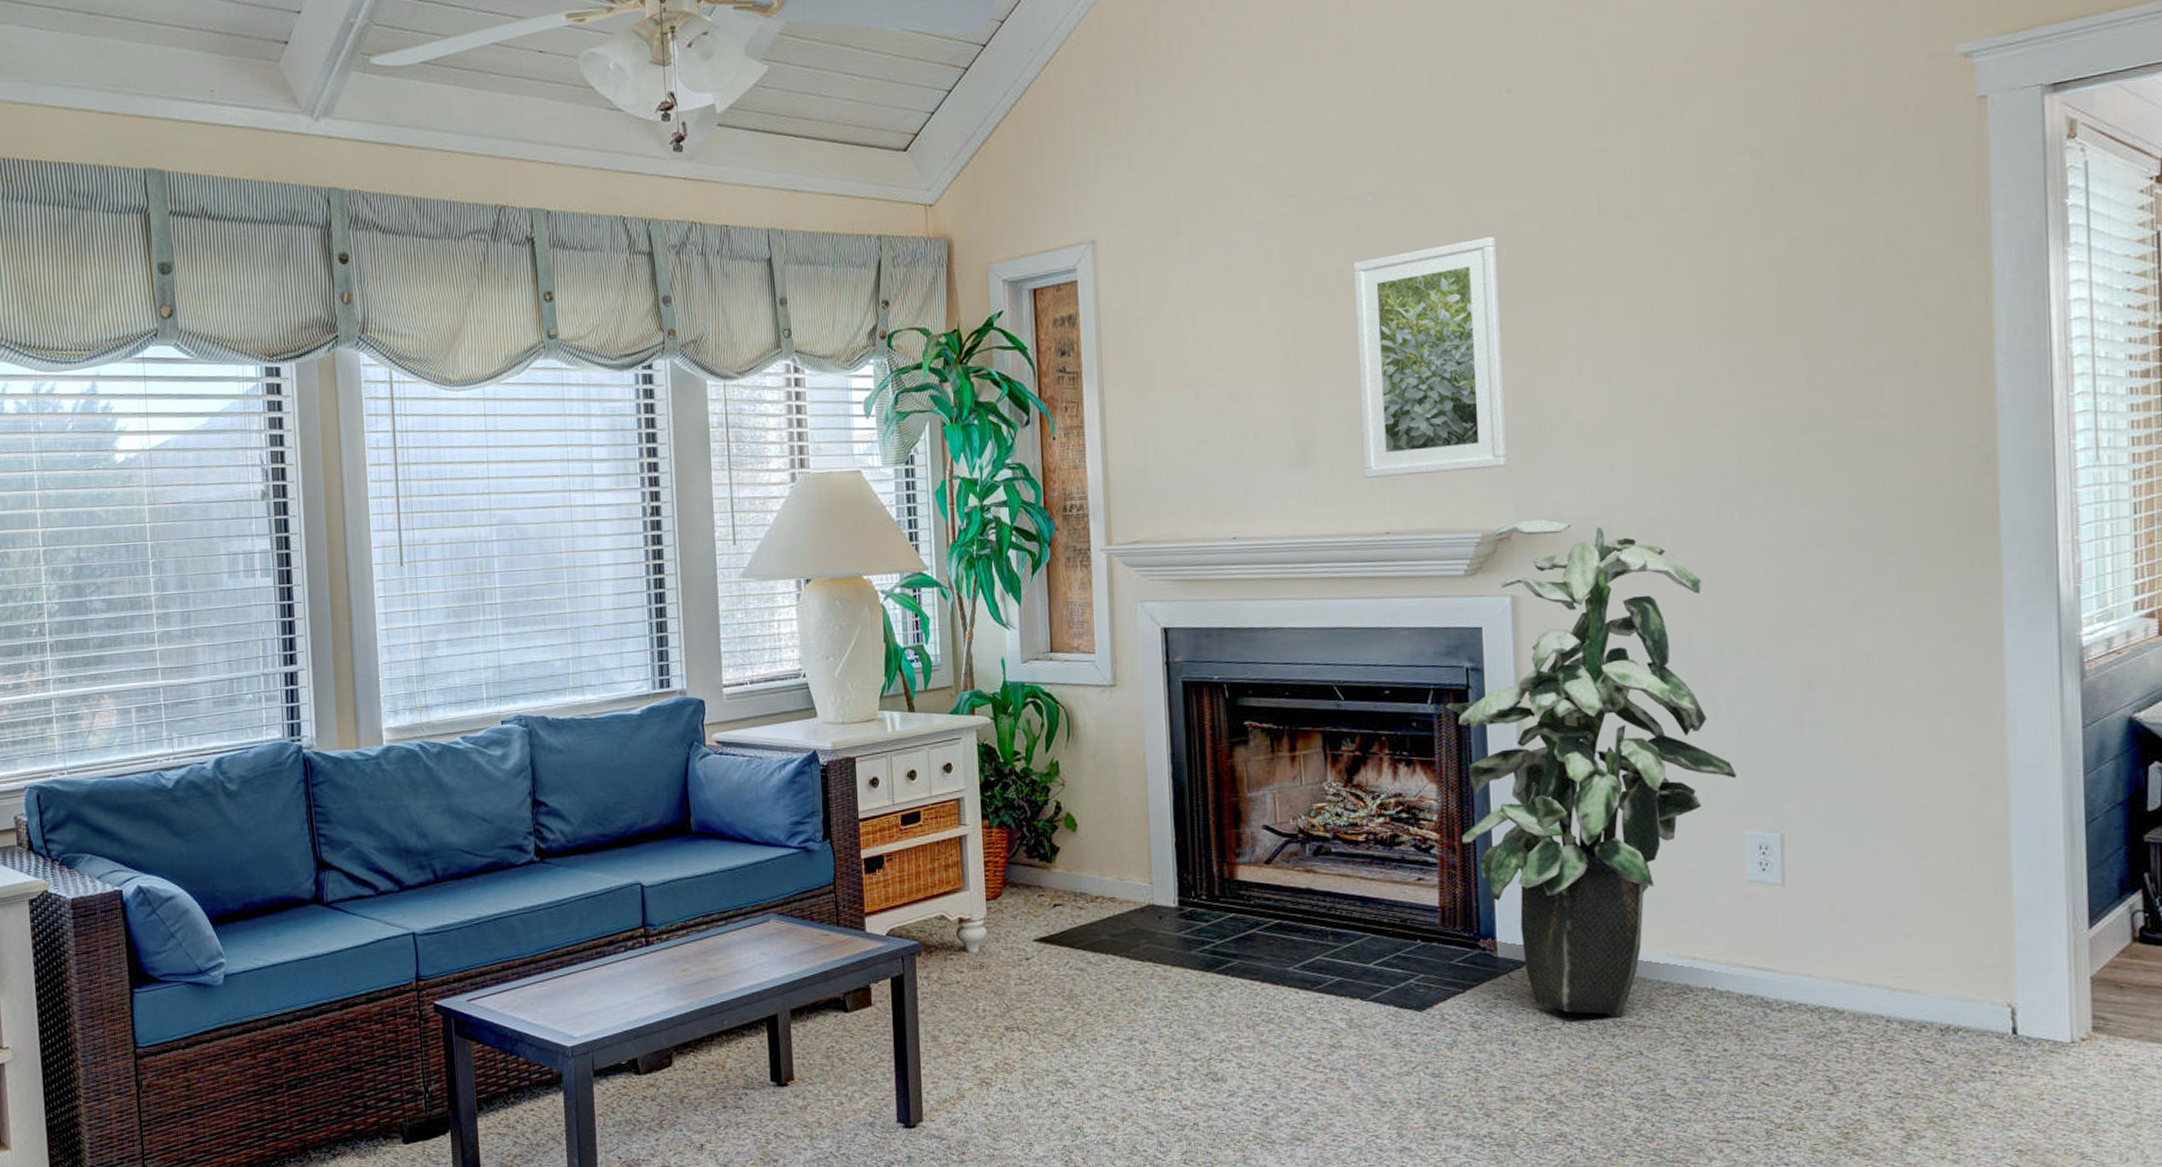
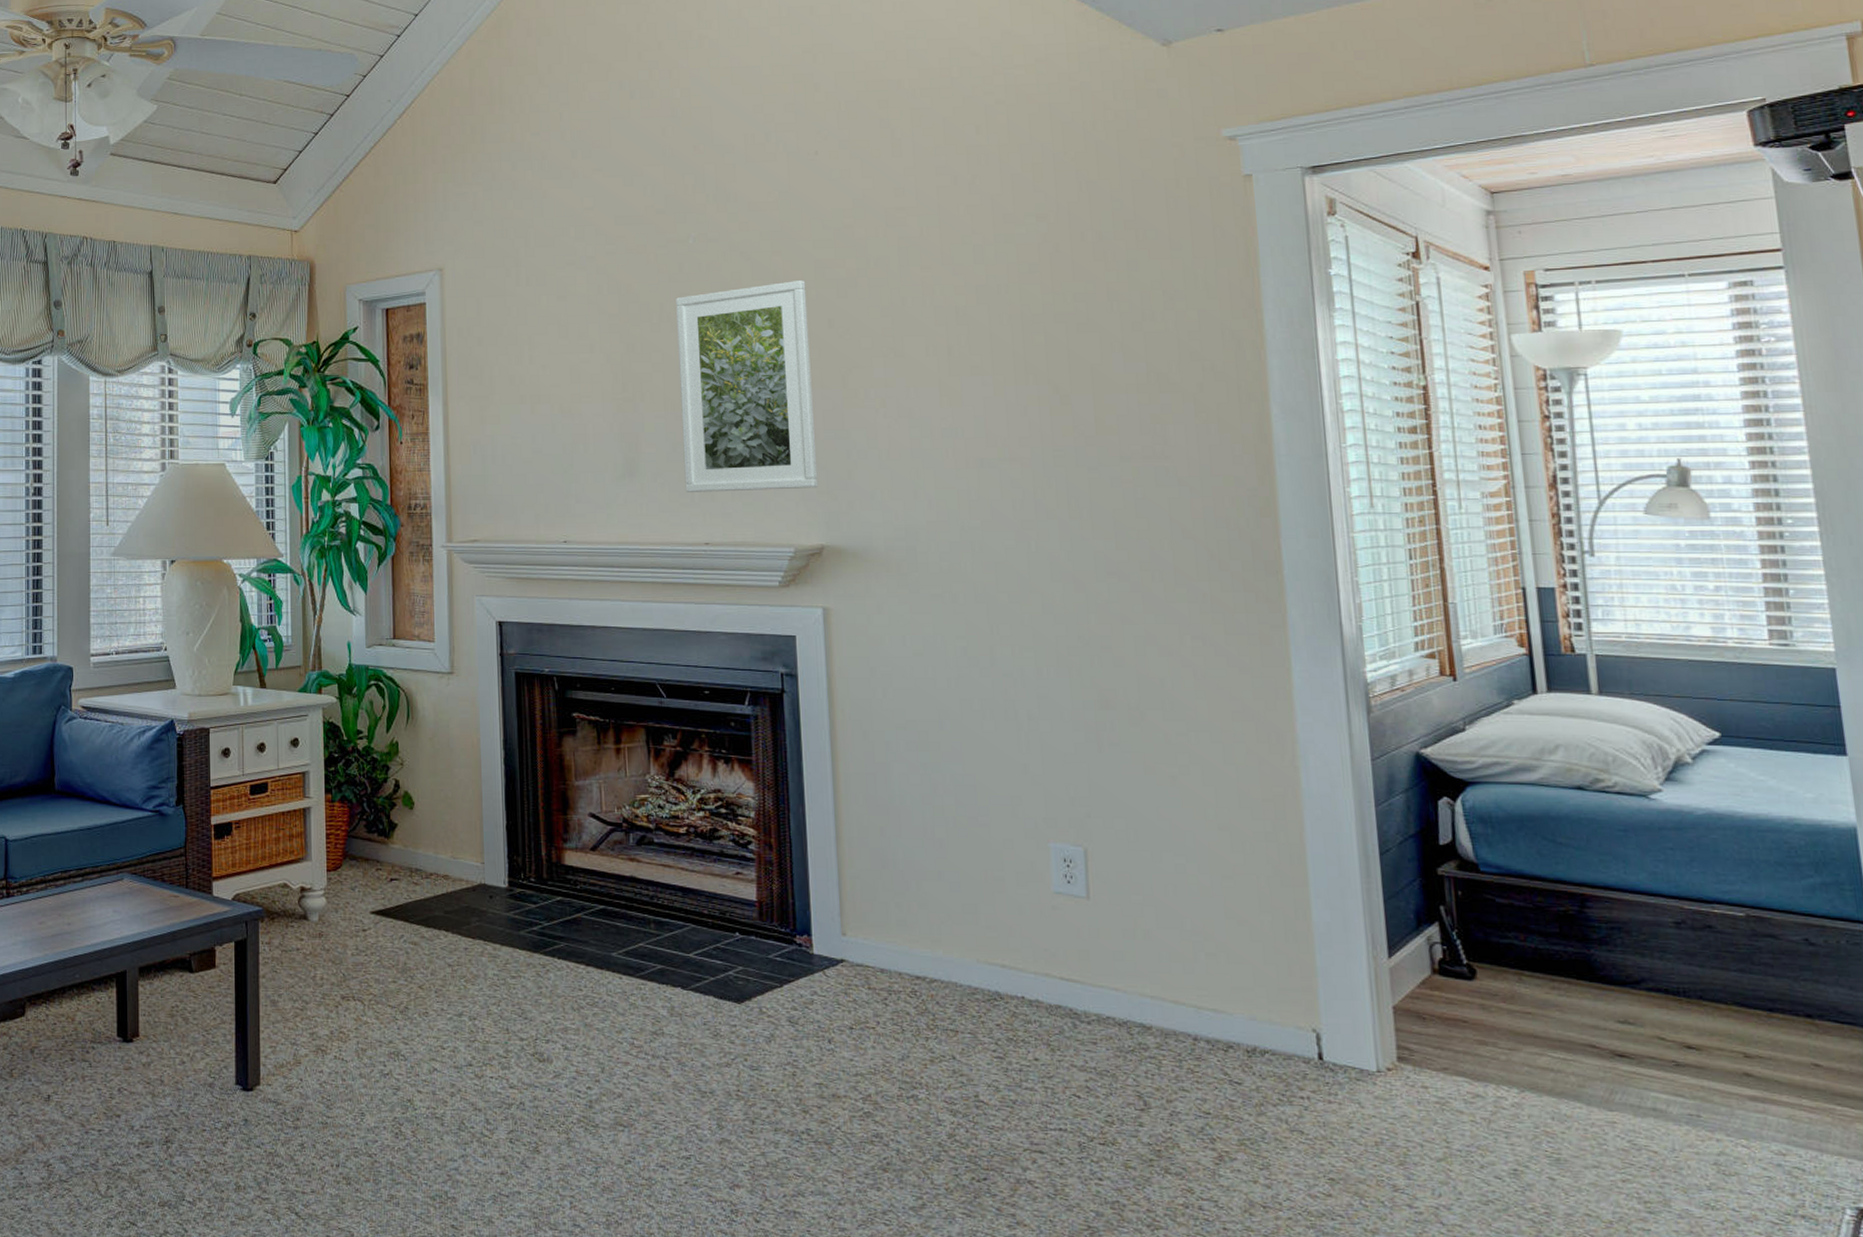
indoor plant: present [1445,519,1738,1015] -> none [761,538,1041,1018]

